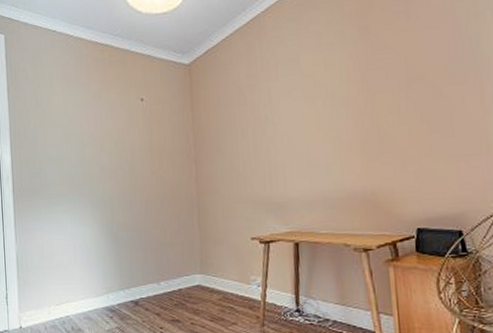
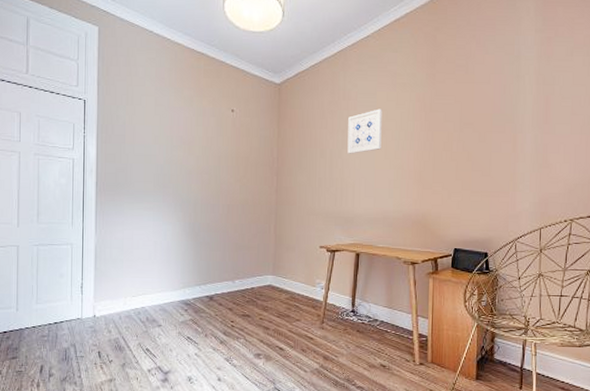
wall art: none [269,75,312,131] -> present [347,109,382,154]

